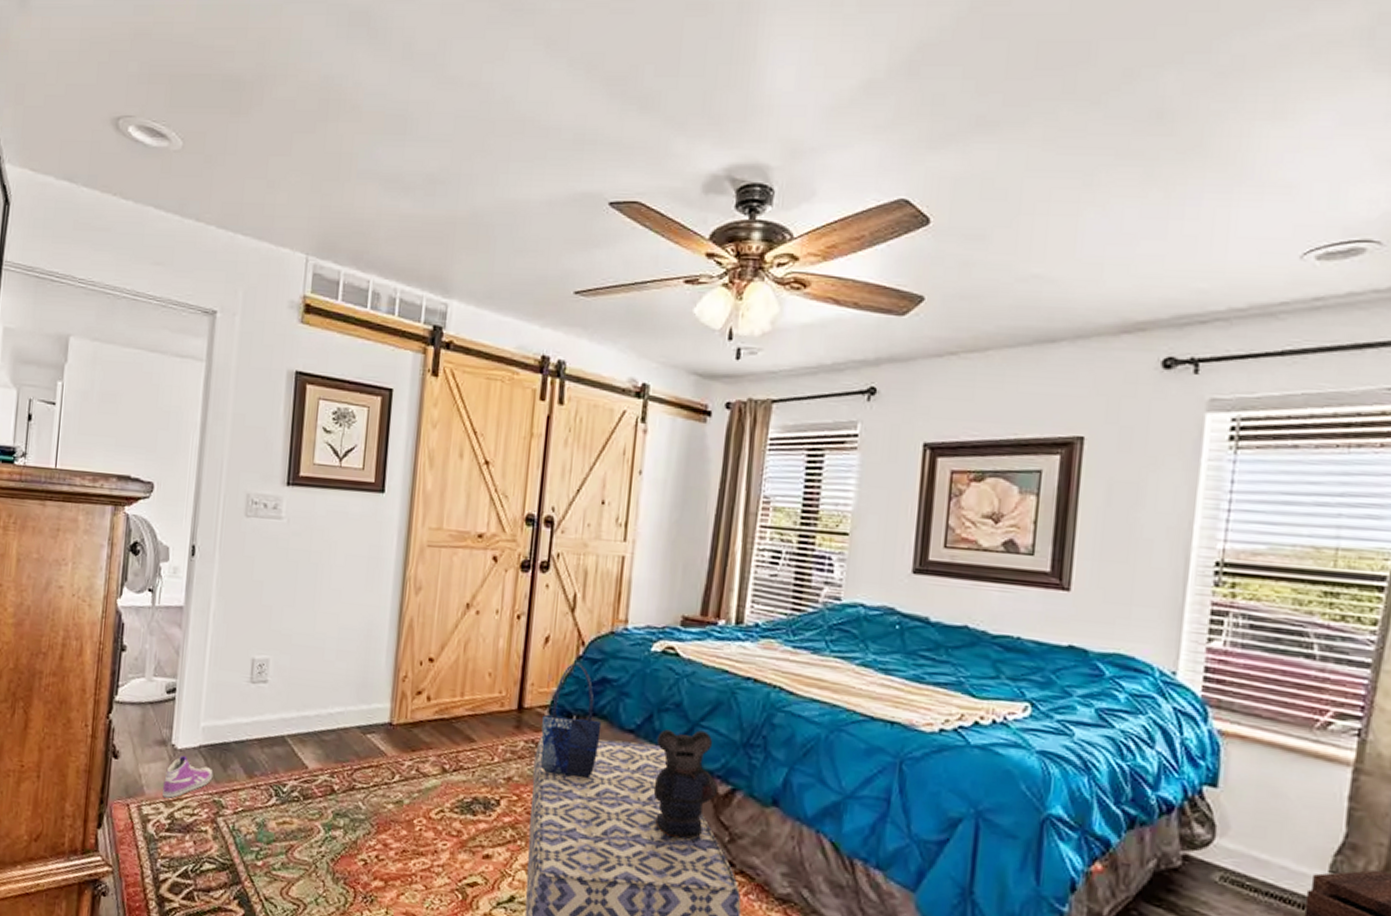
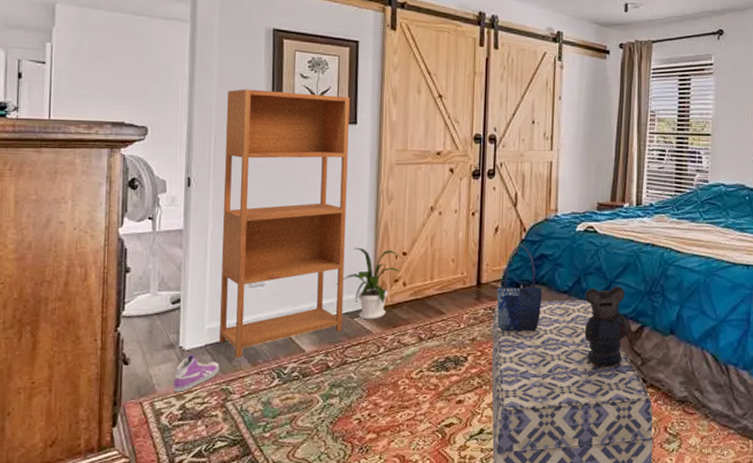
bookcase: none [215,443,378,767] -> present [219,89,350,358]
house plant: none [348,646,428,739] -> present [336,247,402,320]

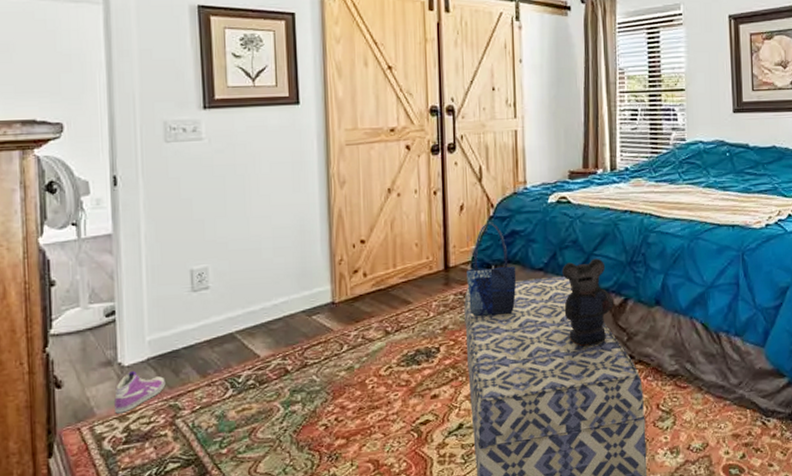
bookcase: present [219,89,350,358] -> none [150,73,299,371]
house plant: present [336,247,402,320] -> none [289,238,360,317]

